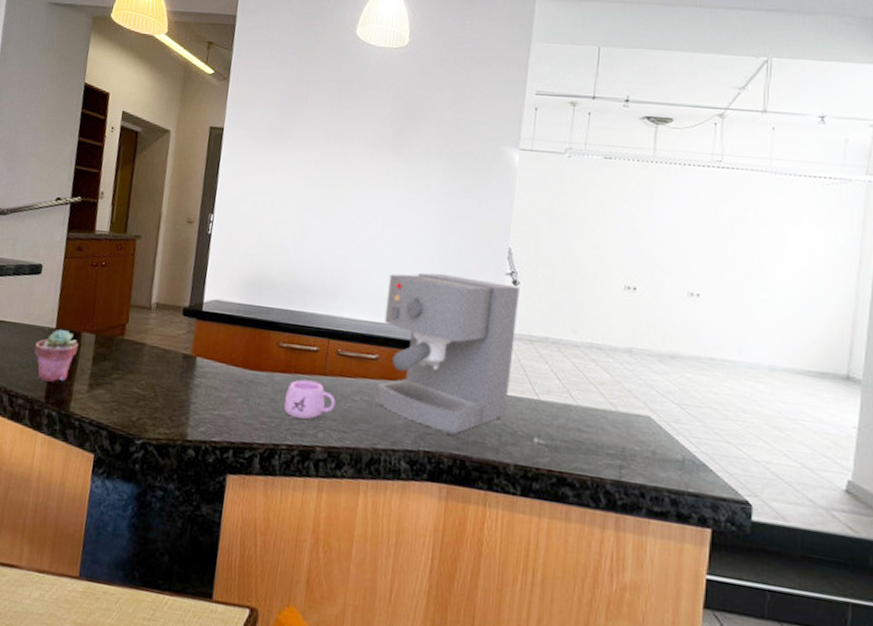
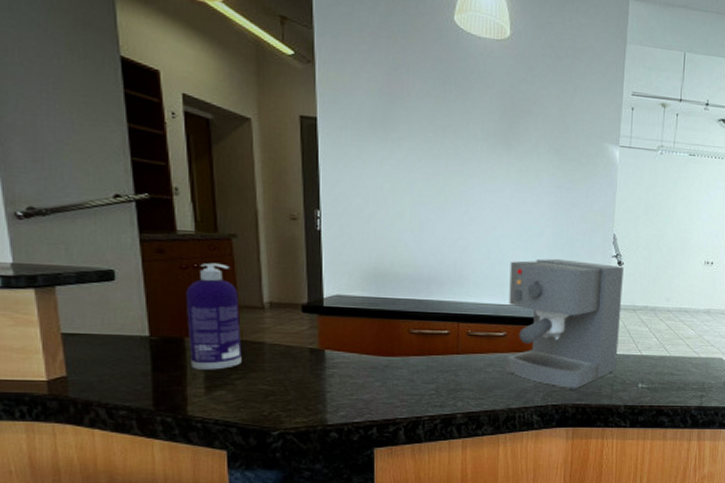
potted succulent: present [34,328,79,382] -> none [127,336,184,390]
spray bottle: none [81,261,133,368] -> present [186,262,242,370]
mug: present [283,379,336,419] -> none [421,360,471,392]

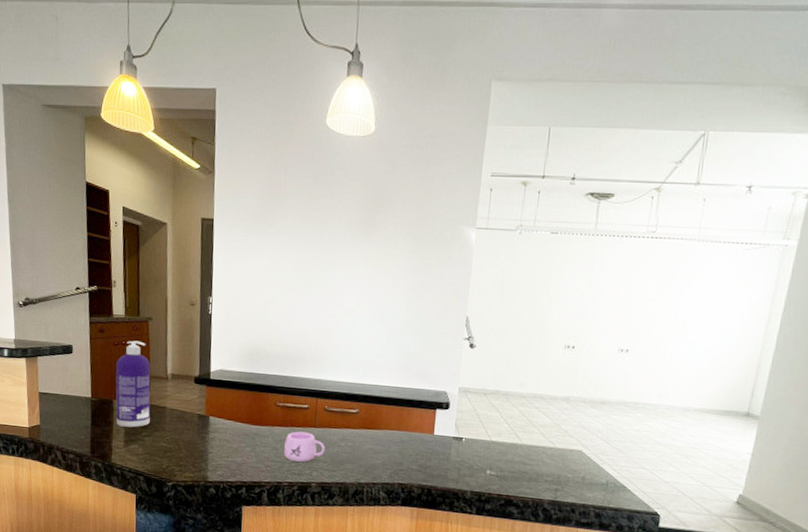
mug: none [421,360,471,392] -> present [283,431,325,462]
coffee maker: present [506,258,624,390] -> none [357,340,476,471]

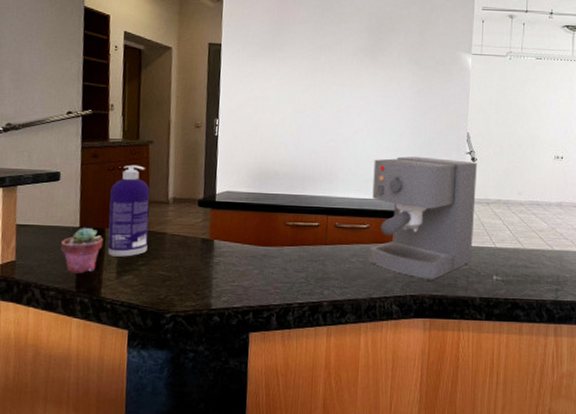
potted succulent: none [76,397,112,440] -> present [61,227,104,274]
mug: present [283,431,325,462] -> none [293,250,337,281]
coffee maker: none [357,340,476,471] -> present [369,156,477,281]

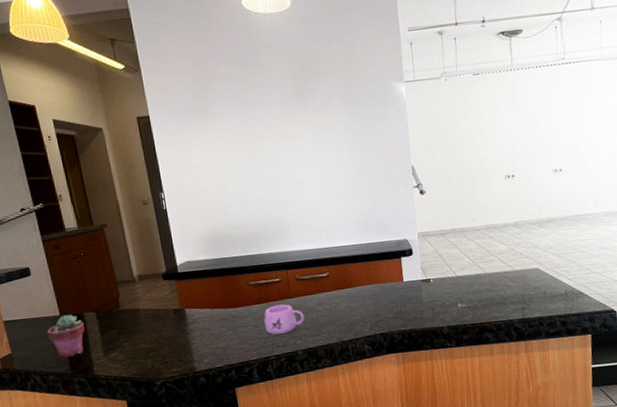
spray bottle: present [108,165,150,257] -> none [79,249,126,338]
mug: none [293,250,337,281] -> present [264,304,305,335]
coffee maker: present [369,156,477,281] -> none [322,195,435,318]

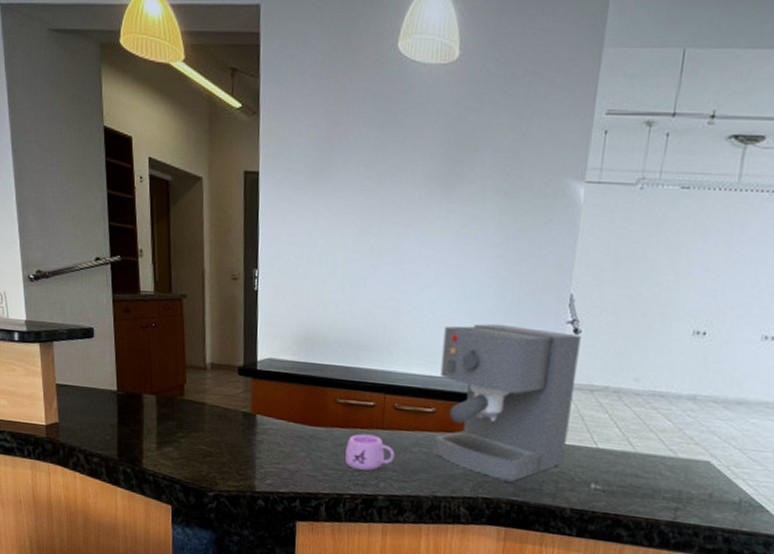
potted succulent: present [47,314,85,358] -> none [100,391,142,442]
coffee maker: none [322,195,435,318] -> present [433,323,581,484]

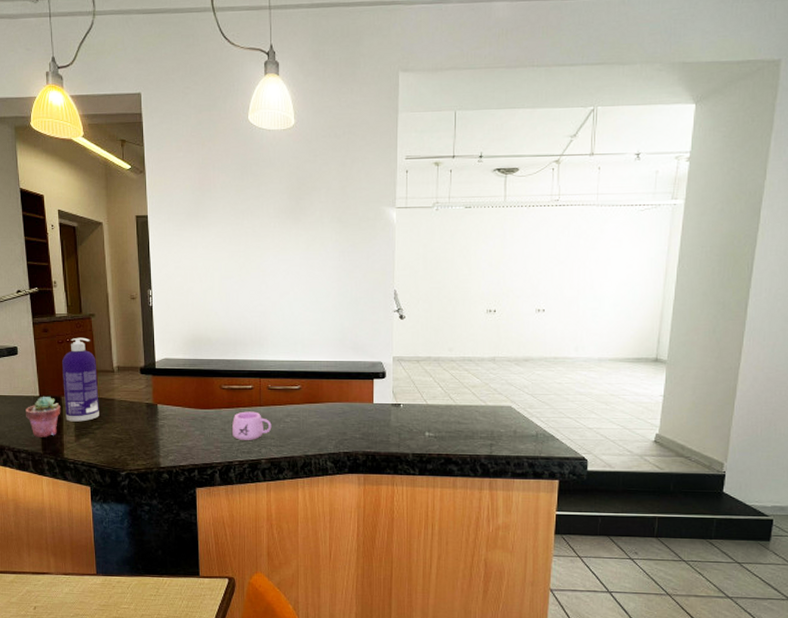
potted succulent: none [100,391,142,442] -> present [26,396,61,437]
spray bottle: none [145,322,187,427] -> present [62,337,99,422]
coffee maker: present [433,323,581,484] -> none [302,316,405,439]

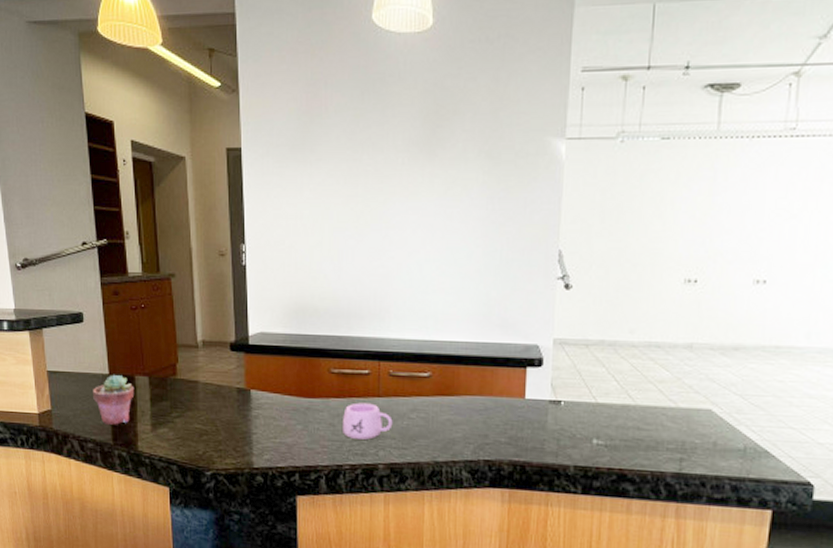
spray bottle: present [62,337,99,422] -> none [136,302,180,408]

